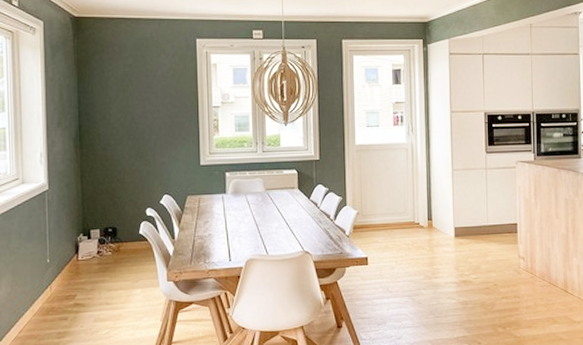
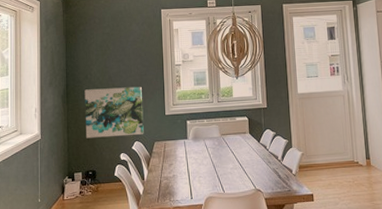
wall art: none [102,130,175,190] -> present [85,86,144,138]

